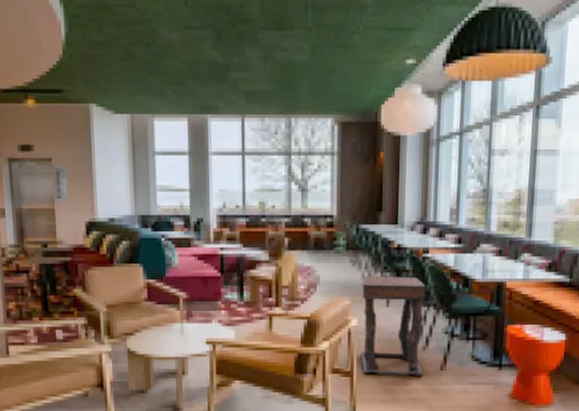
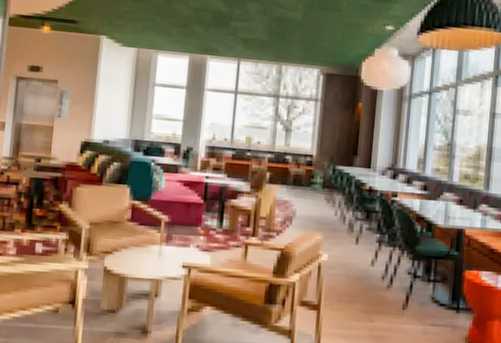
side table: present [360,276,426,377] -> none [328,214,393,315]

